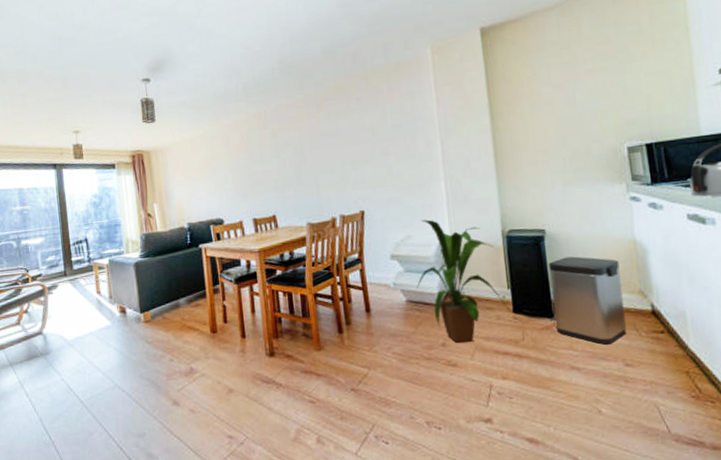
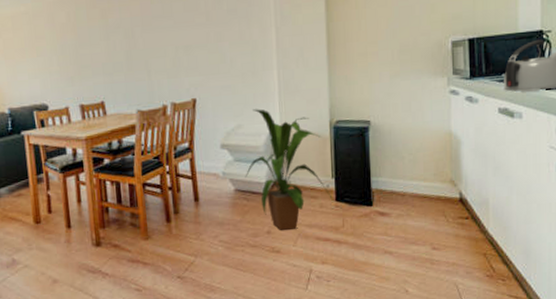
pedal bin: present [548,256,627,345] -> none [368,147,436,230]

